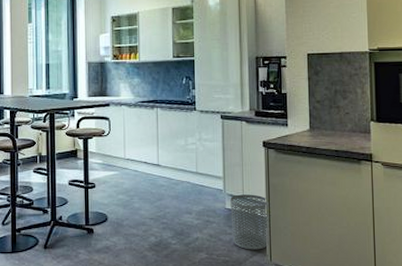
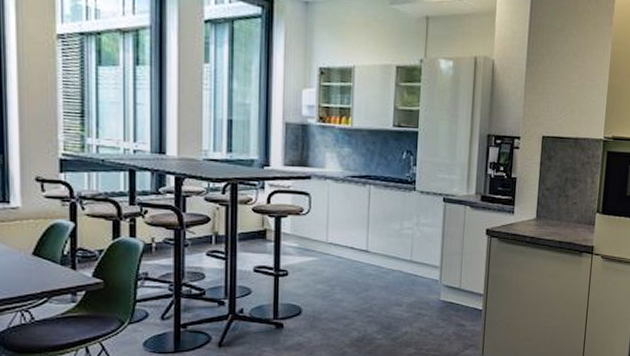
waste bin: present [230,194,269,250] -> none [444,285,485,344]

